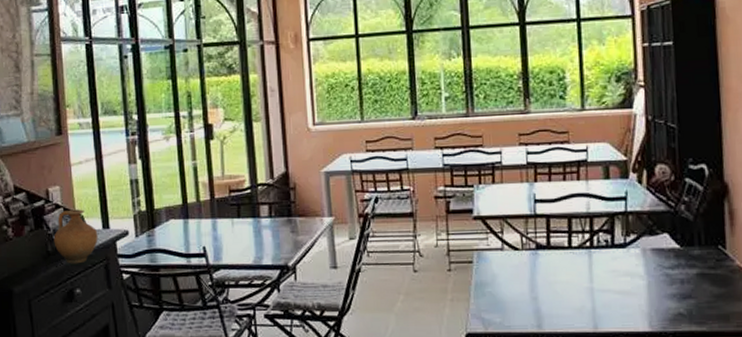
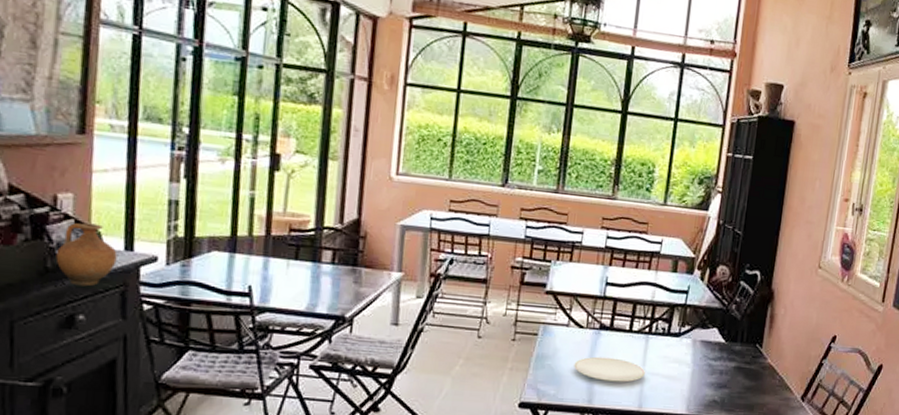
plate: none [516,278,594,303] -> present [574,356,645,382]

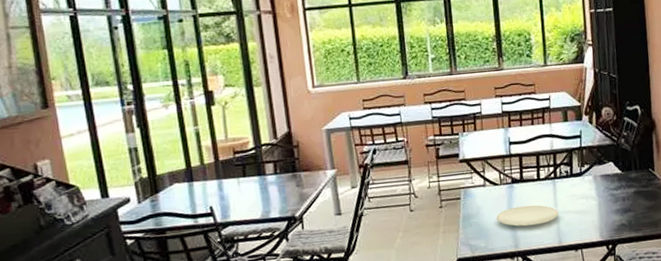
ceramic jug: present [55,223,117,287] -> none [46,181,97,236]

